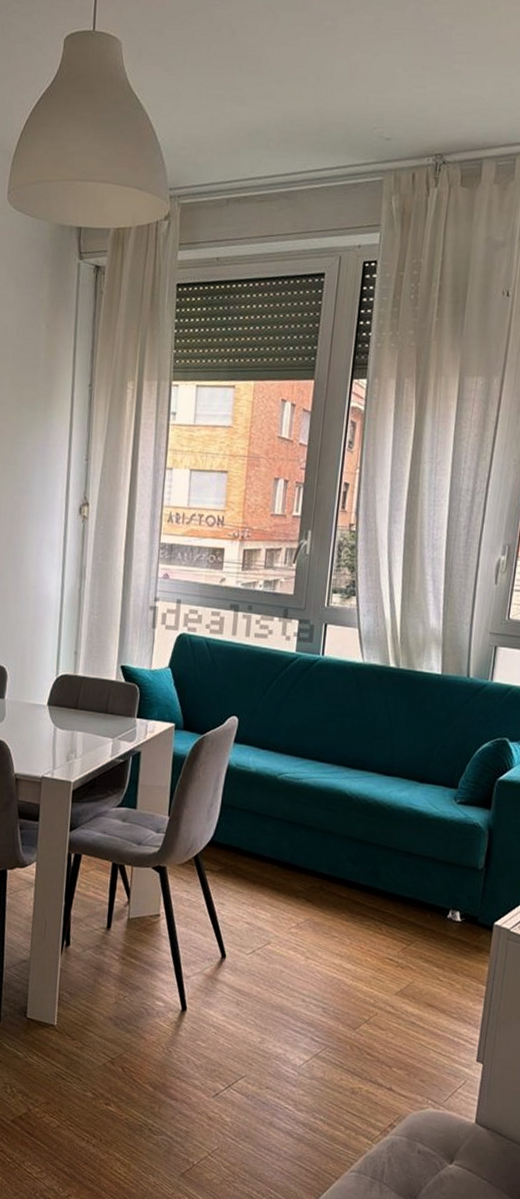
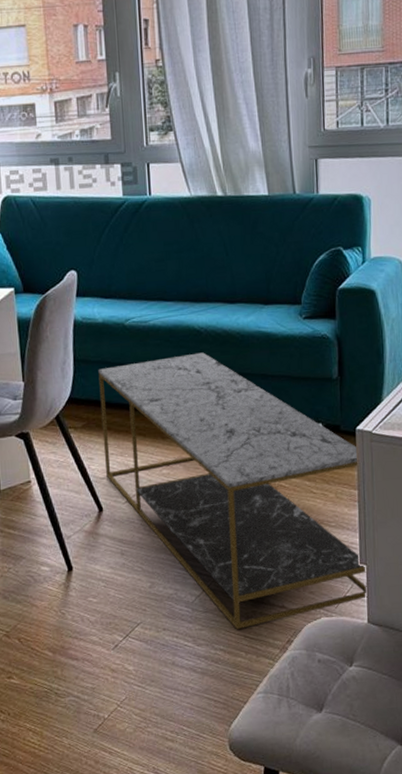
coffee table: none [235,817,494,1103] -> present [98,352,368,629]

